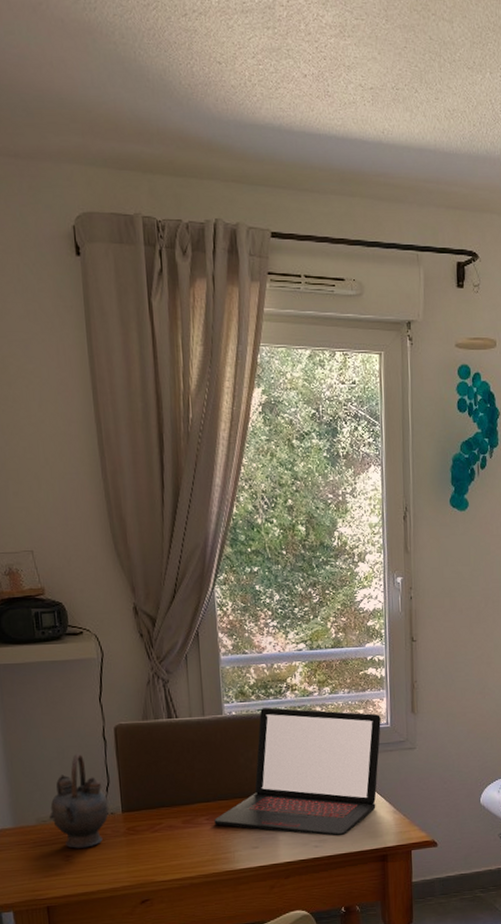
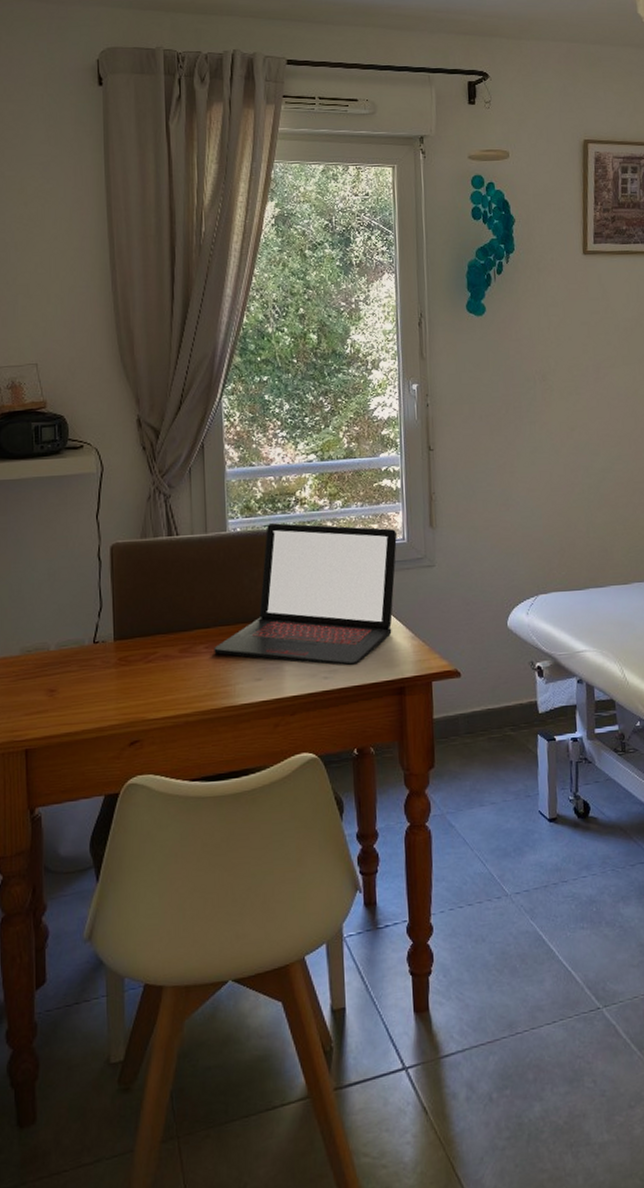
teapot: present [48,753,109,849] -> none [34,575,101,682]

